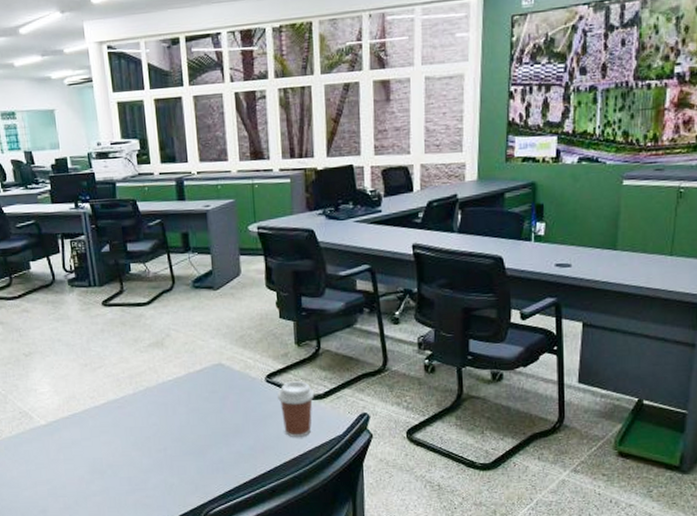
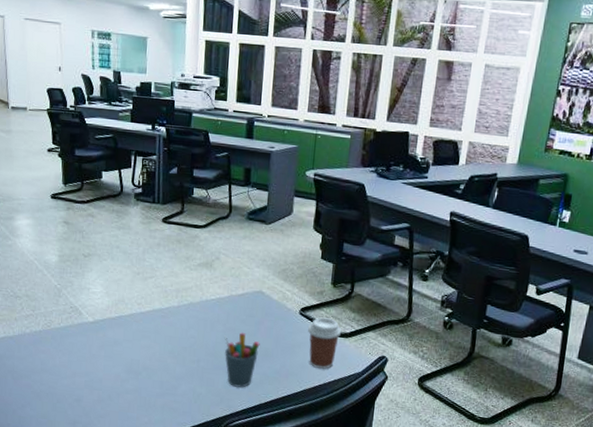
pen holder: none [188,411,229,471] -> present [224,332,260,388]

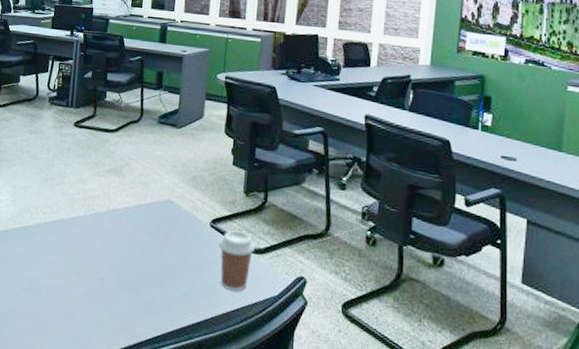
pen holder: present [224,332,260,388] -> none [130,247,168,312]

